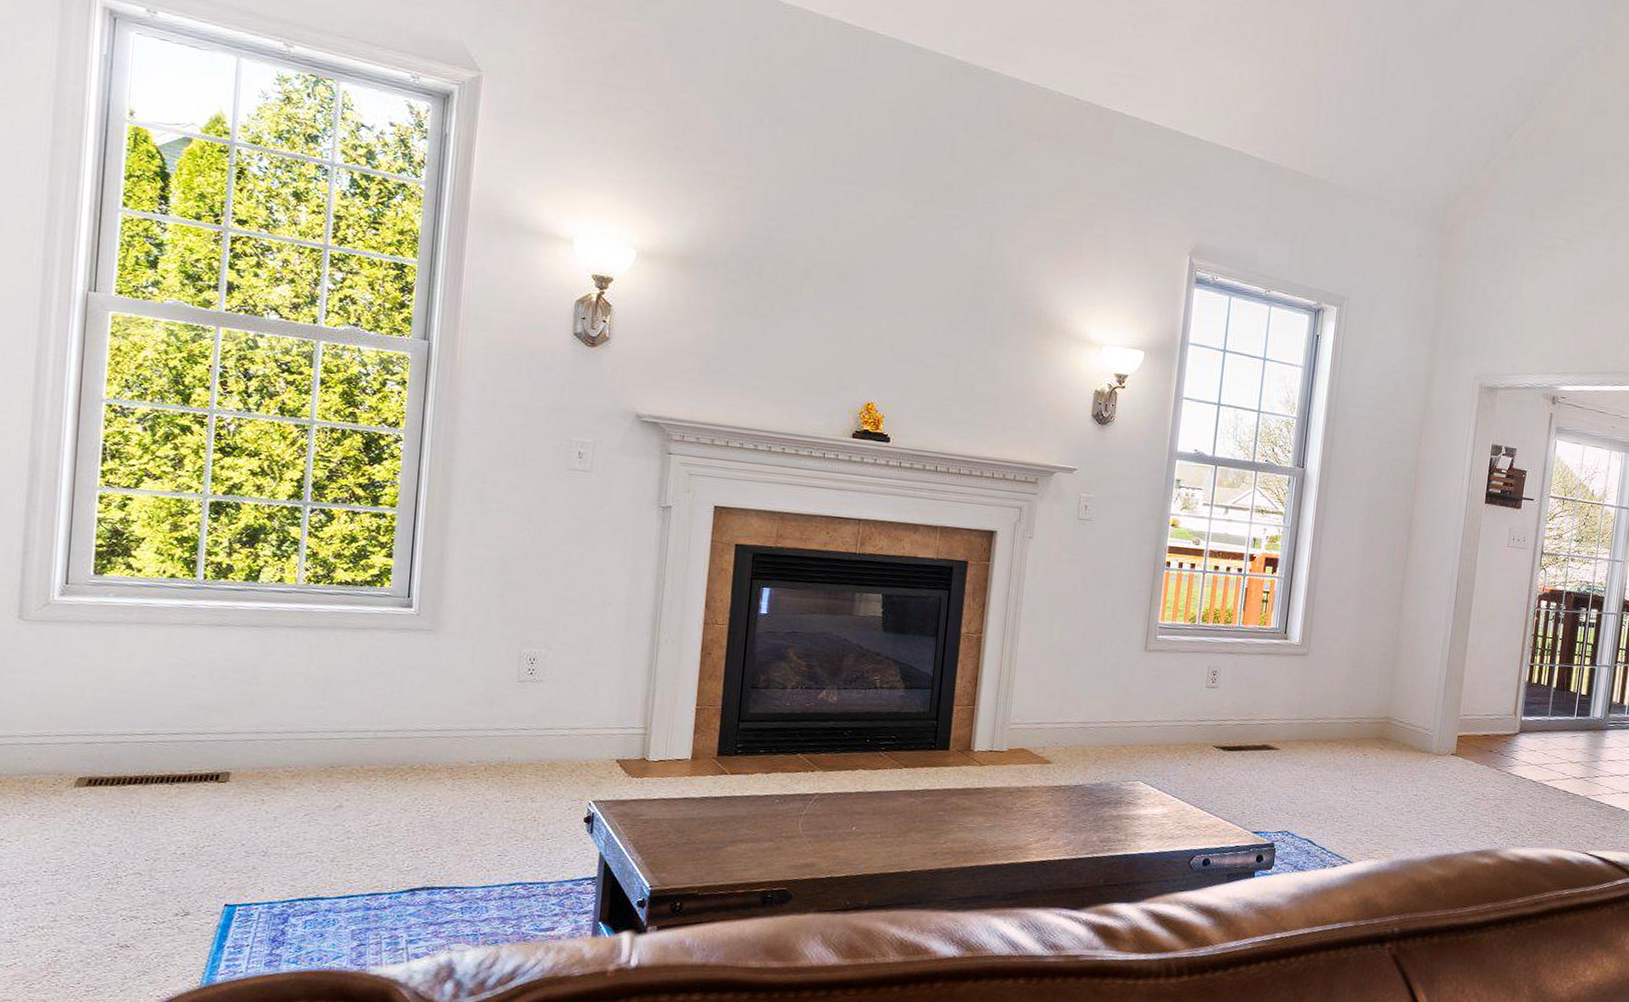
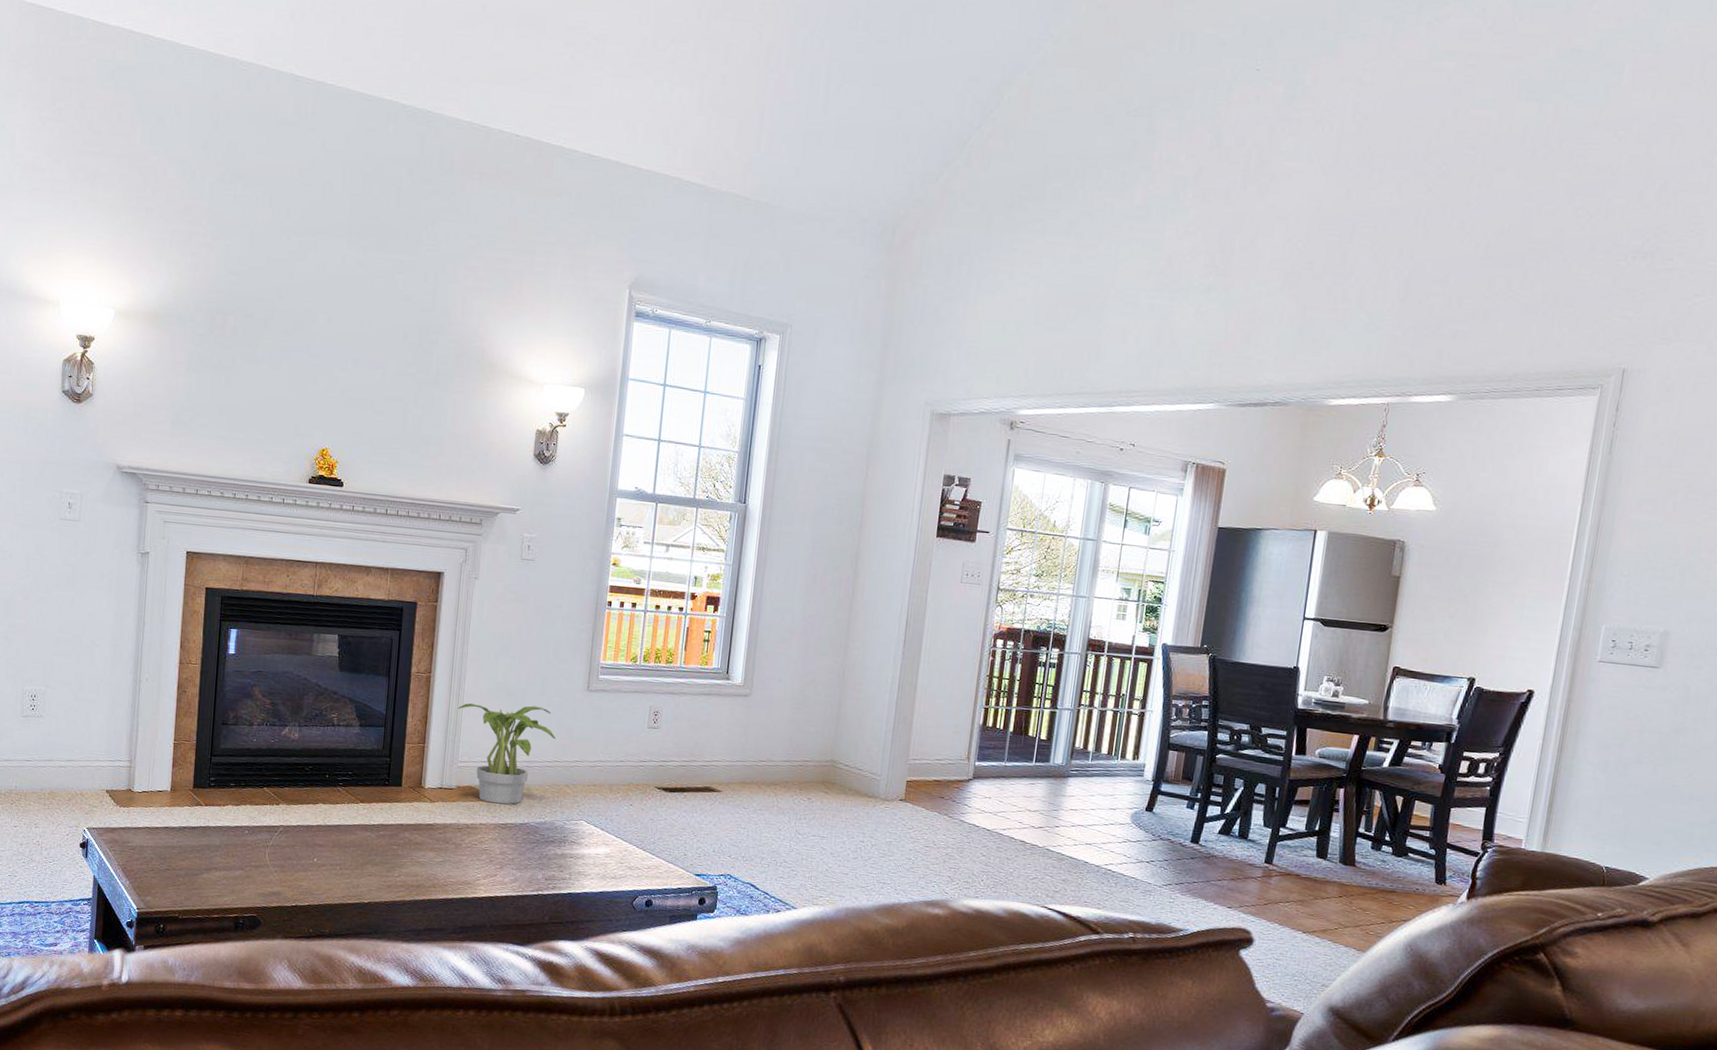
potted plant: none [1010,664,1112,767] -> present [458,703,556,805]

